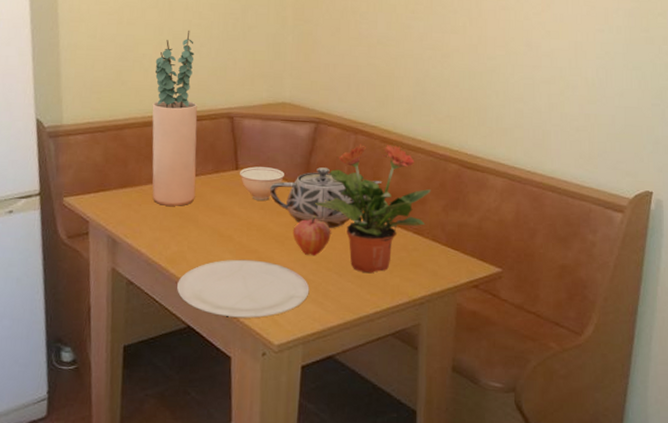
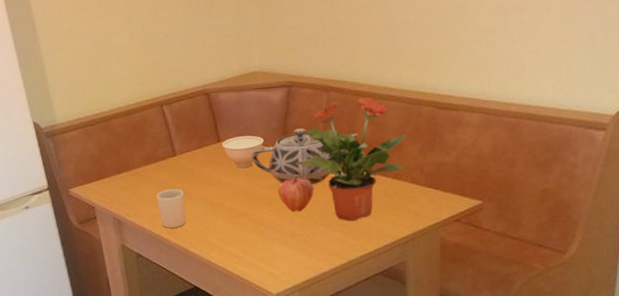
vase: present [152,30,198,206] -> none [129,15,185,184]
mug: none [160,213,192,257] -> present [156,189,186,228]
plate: present [177,259,310,318] -> none [180,222,300,275]

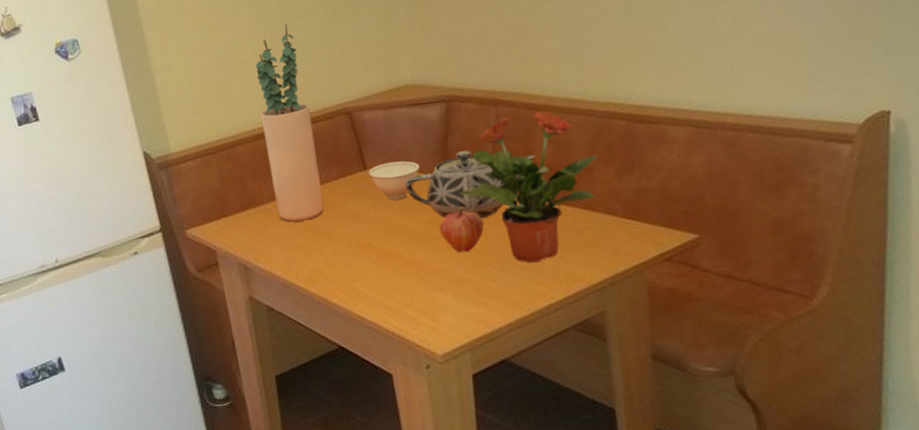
vase: none [129,15,185,184] -> present [255,24,324,222]
mug: present [156,189,186,228] -> none [290,227,328,276]

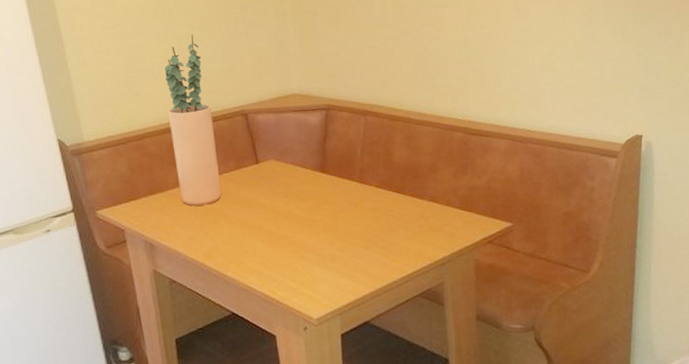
bowl: present [368,161,420,200] -> none [260,157,303,190]
teapot: present [404,150,535,219] -> none [290,151,394,207]
fruit: present [439,207,484,253] -> none [317,197,353,235]
potted plant: present [459,110,597,263] -> none [334,121,441,244]

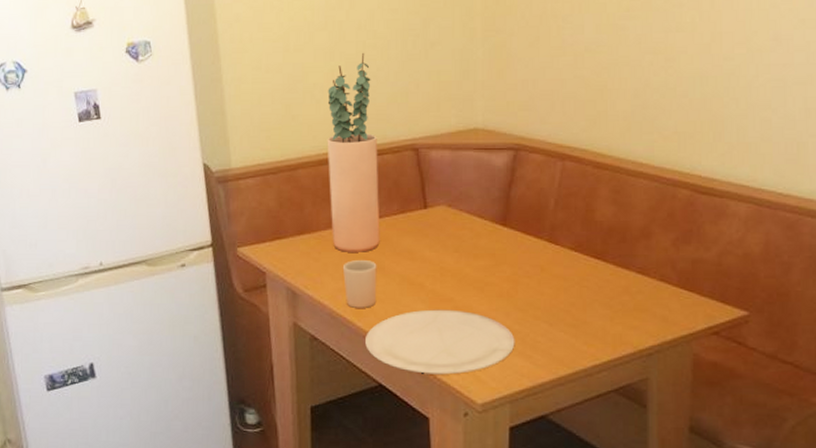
mug: none [191,211,224,252] -> present [342,260,377,308]
plate: none [217,245,340,301] -> present [365,309,515,375]

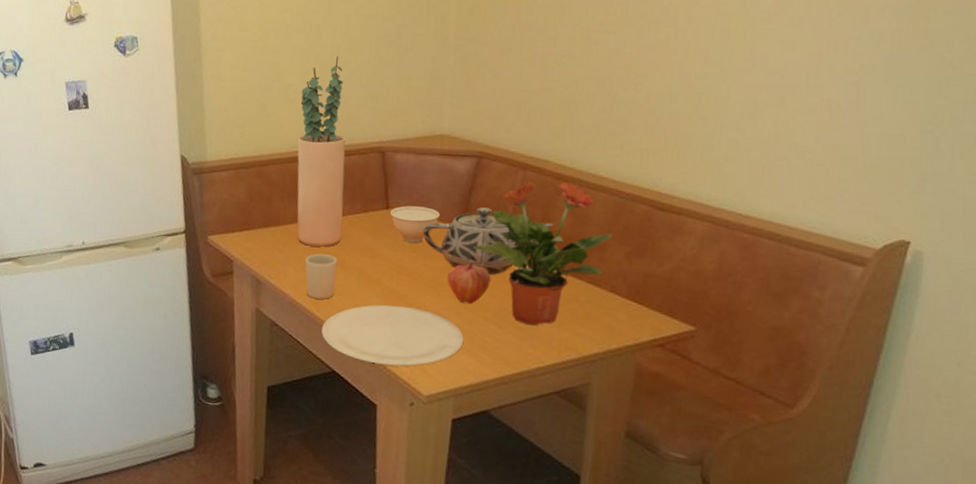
bowl: none [428,204,480,242] -> present [389,206,440,243]
teapot: none [463,201,596,272] -> present [422,207,553,276]
fruit: none [493,258,538,304] -> present [447,261,491,305]
potted plant: none [516,171,657,322] -> present [472,181,612,326]

